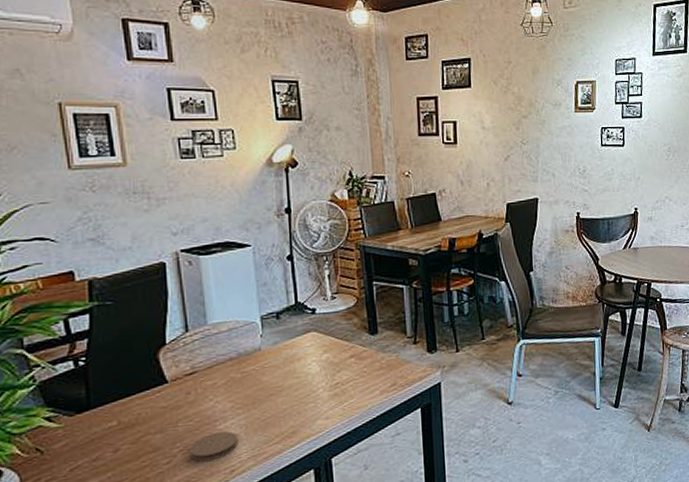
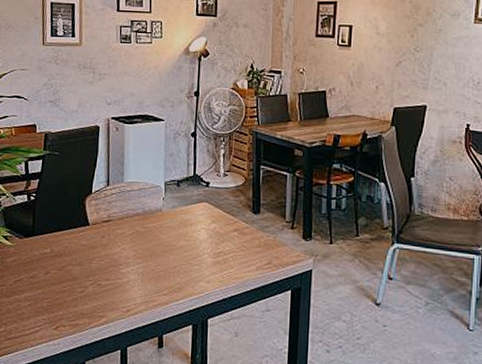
coaster: present [188,431,238,462] -> none [97,274,136,298]

